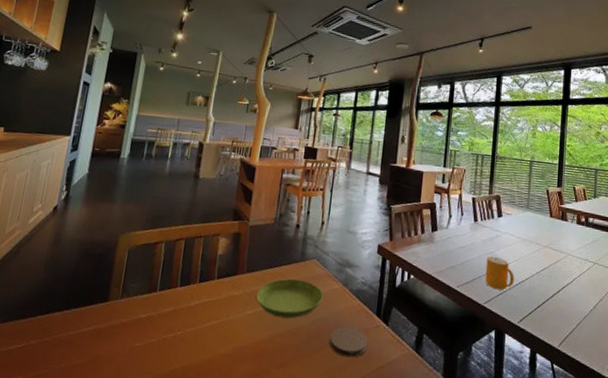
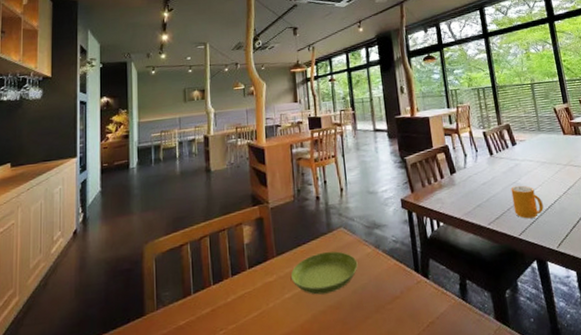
coaster: present [329,326,368,358] -> none [373,288,413,321]

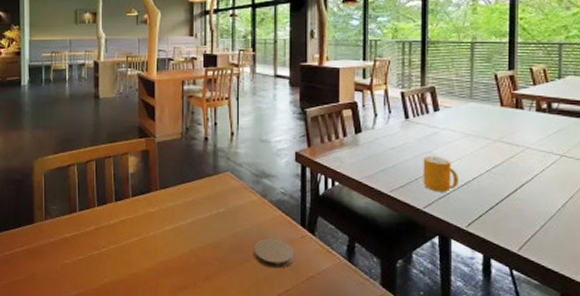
saucer: present [291,251,358,295] -> none [173,192,242,232]
coaster: none [373,288,413,321] -> present [254,237,294,269]

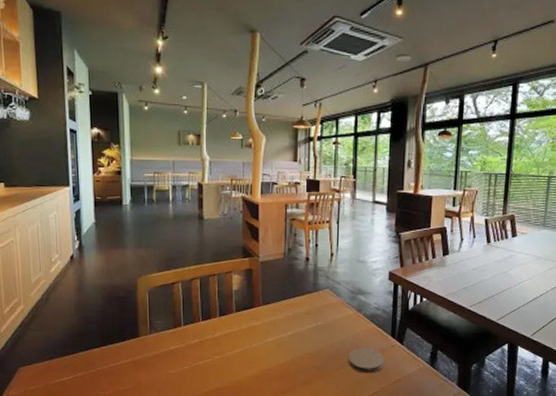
mug: present [423,155,458,193] -> none [498,275,528,307]

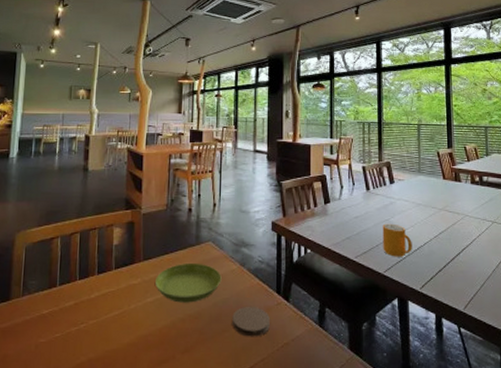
saucer: none [275,308,339,343] -> present [155,262,222,303]
mug: none [498,275,528,307] -> present [382,223,412,257]

